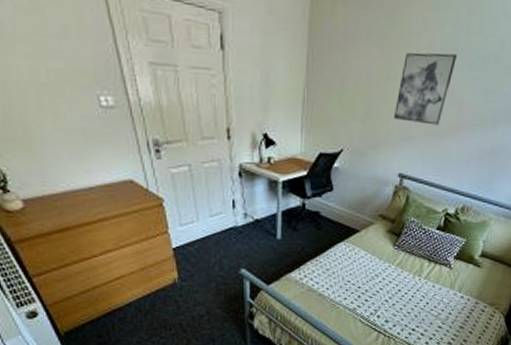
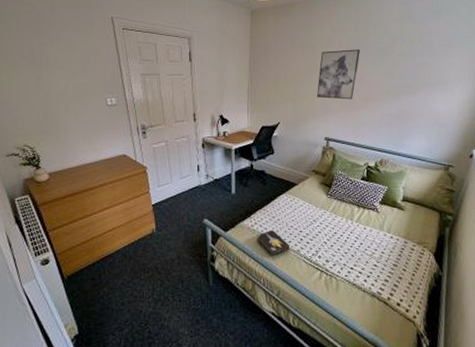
hardback book: none [305,285,346,315] -> present [256,230,290,257]

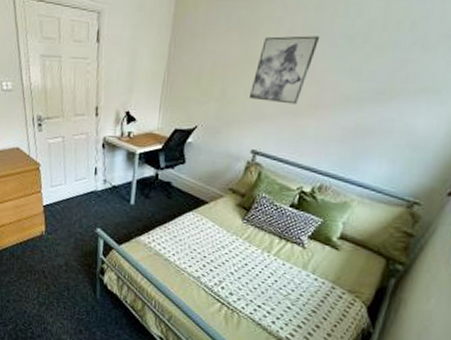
hardback book: present [256,230,290,257] -> none [151,250,190,280]

